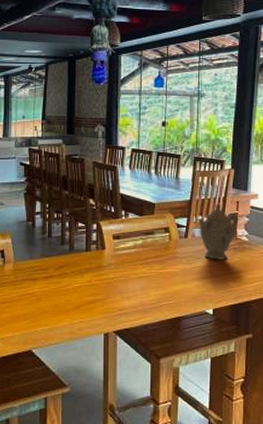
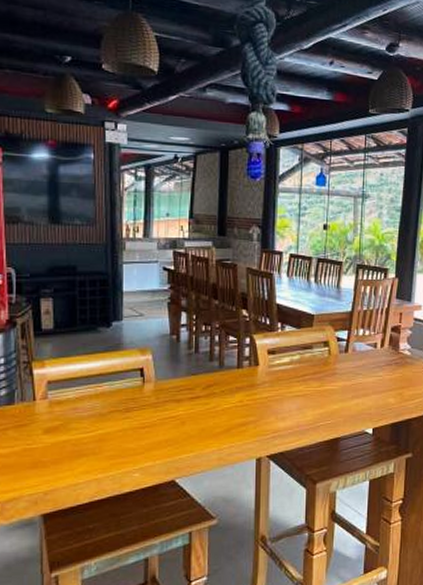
teapot: present [196,202,238,260] -> none [358,314,401,376]

